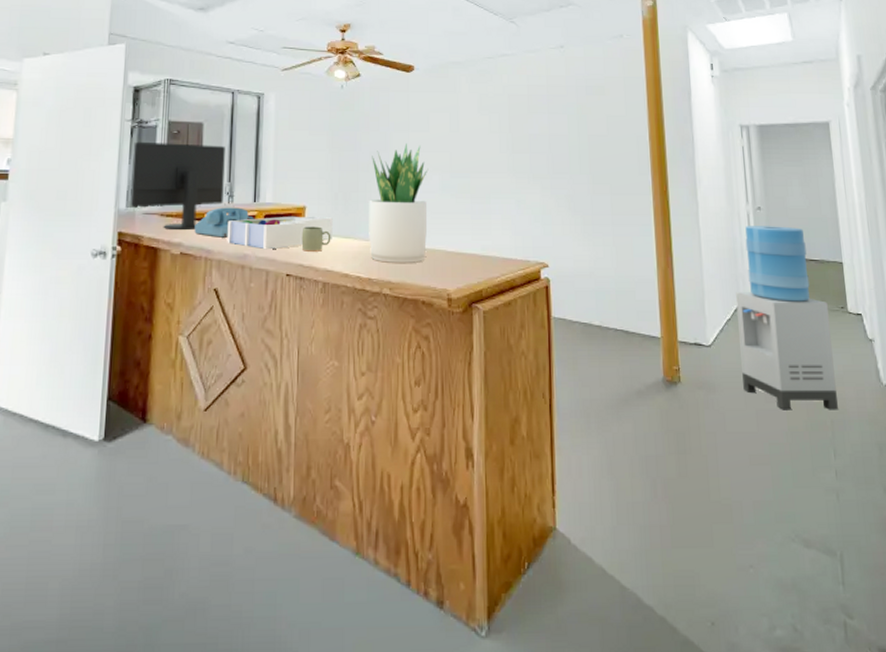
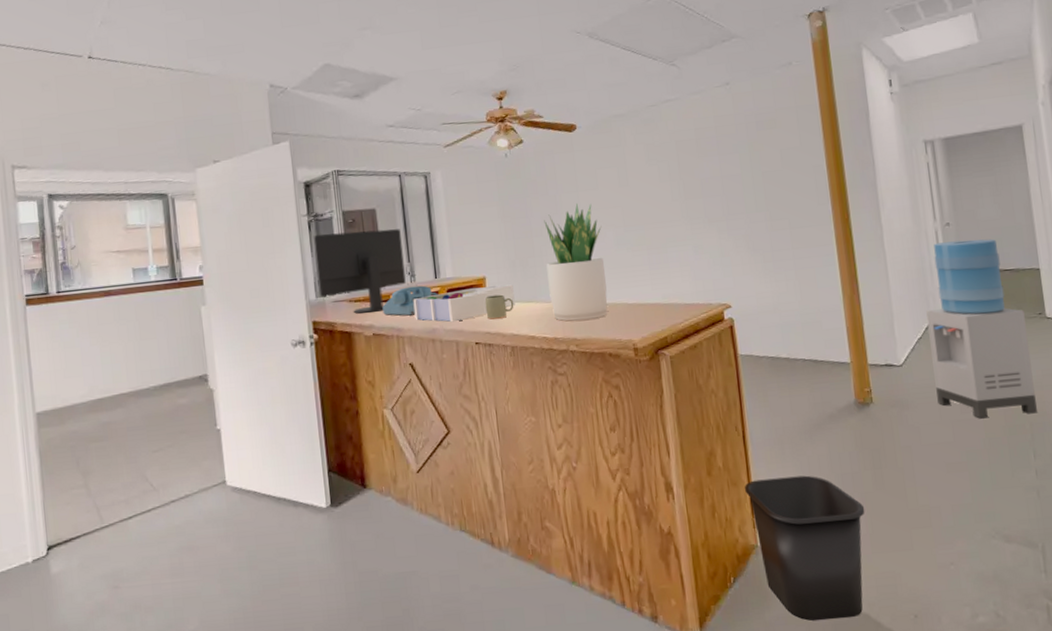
waste bin: none [547,454,667,620] -> present [745,475,865,621]

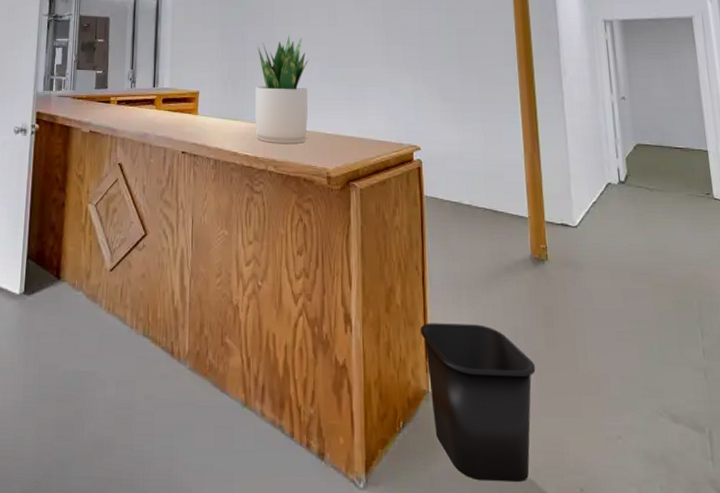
computer monitor: present [313,229,406,314] -> none [46,33,129,111]
telephone: present [382,285,439,316] -> none [102,91,154,118]
desk organizer: present [413,284,515,323] -> none [130,100,223,130]
mug: present [484,294,514,320] -> none [195,109,222,132]
water cooler: present [926,239,1037,419] -> none [601,114,705,292]

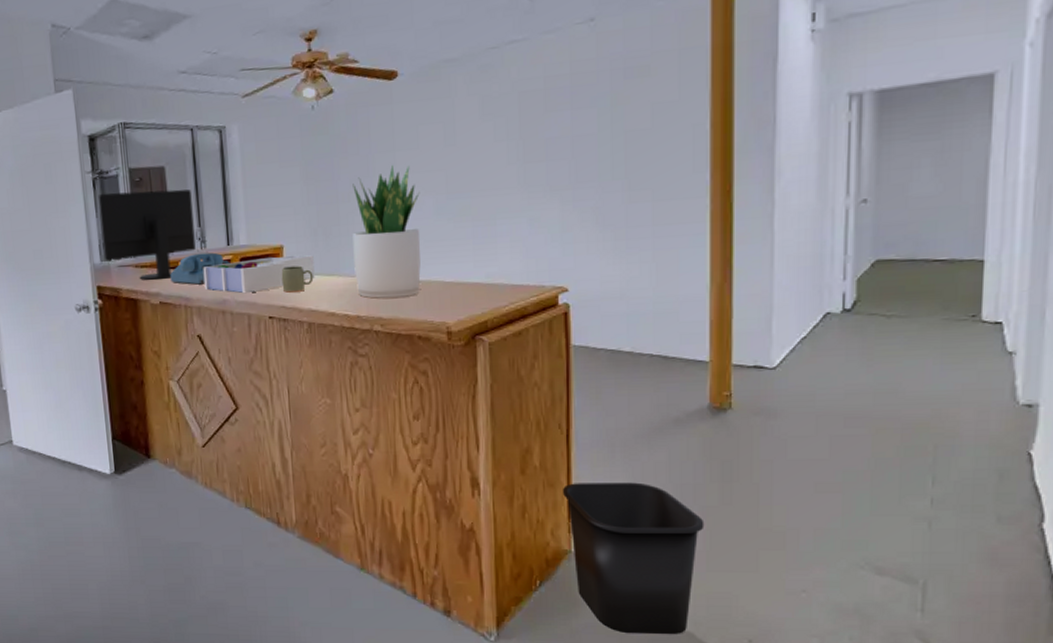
computer monitor: none [46,33,129,111] -> present [98,189,196,280]
telephone: none [102,91,154,118] -> present [170,252,231,285]
desk organizer: none [130,100,223,130] -> present [203,255,315,294]
mug: none [195,109,222,132] -> present [281,265,314,293]

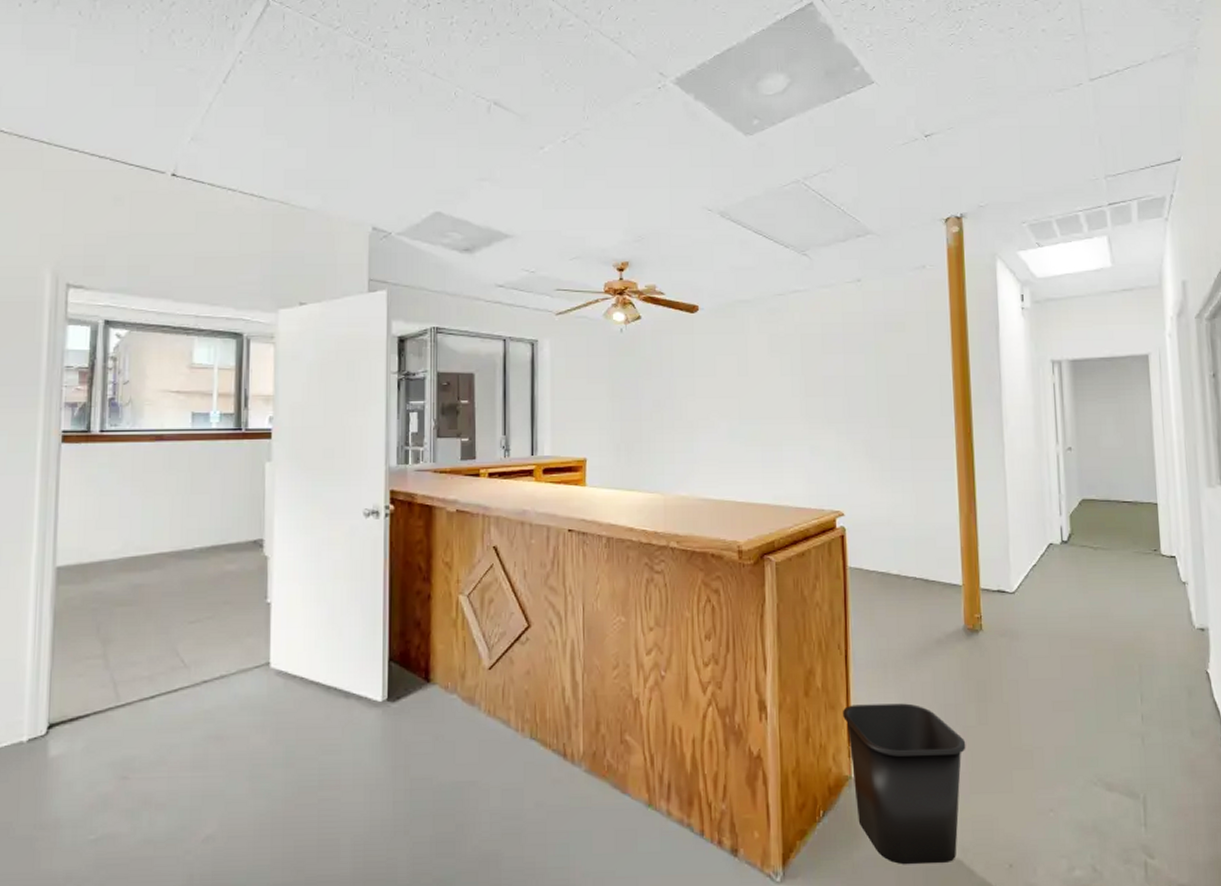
computer monitor: present [98,189,196,280] -> none [401,395,499,486]
telephone: present [170,252,231,285] -> none [470,461,533,494]
desk organizer: present [203,255,315,294] -> none [504,468,616,505]
mug: present [281,265,314,293] -> none [583,479,614,506]
planter: present [352,165,421,299] -> none [653,389,716,516]

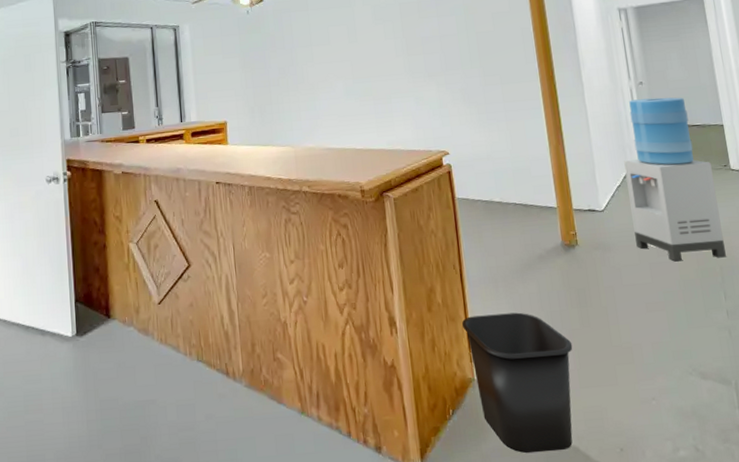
water cooler: none [1042,467,1147,656] -> present [624,97,726,262]

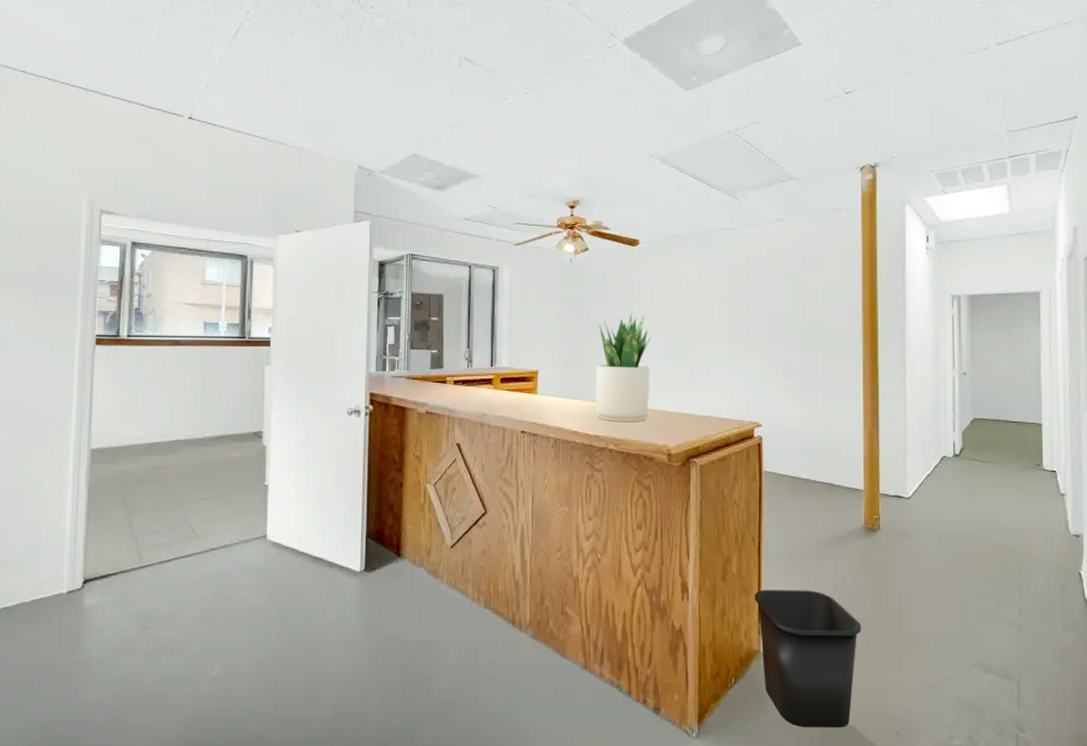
planter: none [281,57,338,164] -> present [596,313,652,423]
water cooler: present [624,97,726,262] -> none [937,390,1026,556]

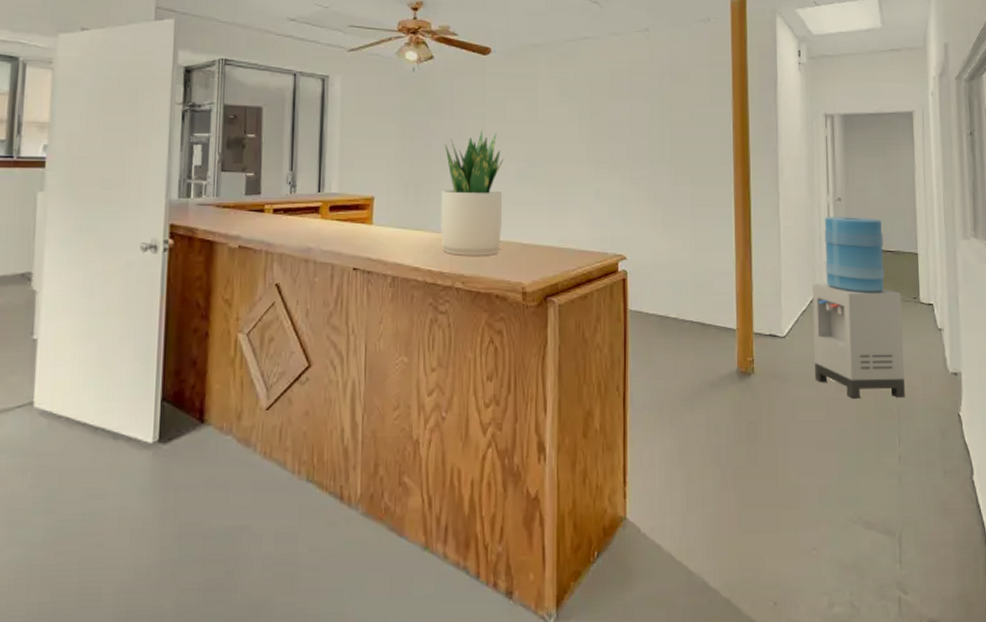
waste bin: present [755,589,862,727] -> none [620,444,736,604]
water cooler: none [937,390,1026,556] -> present [812,217,905,399]

